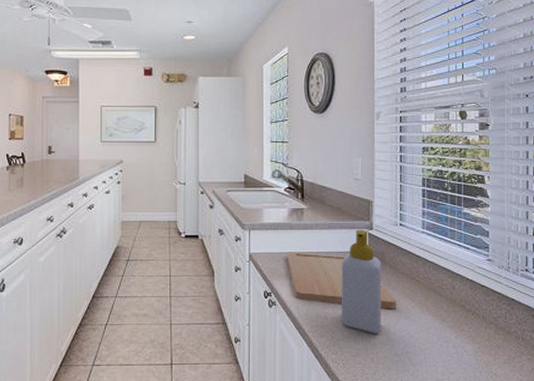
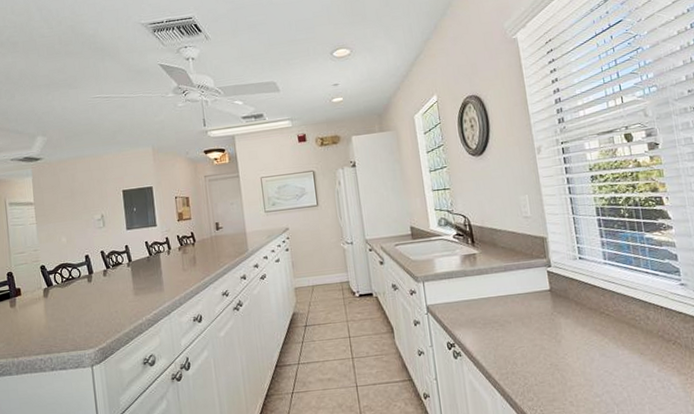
cutting board: present [286,252,397,309] -> none [464,297,590,348]
soap bottle: present [341,230,382,333] -> none [523,268,576,375]

